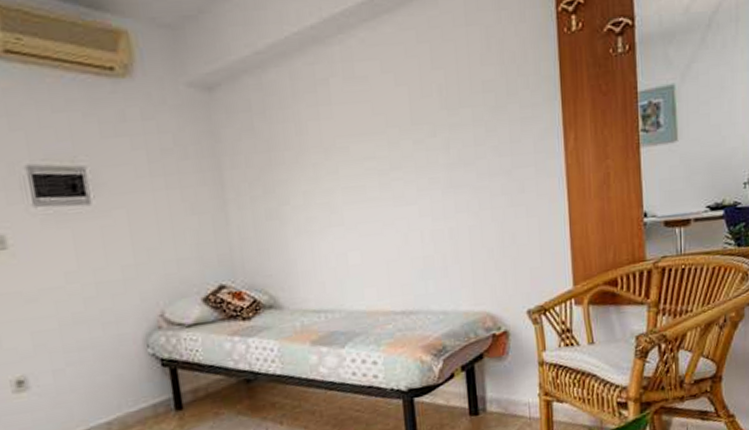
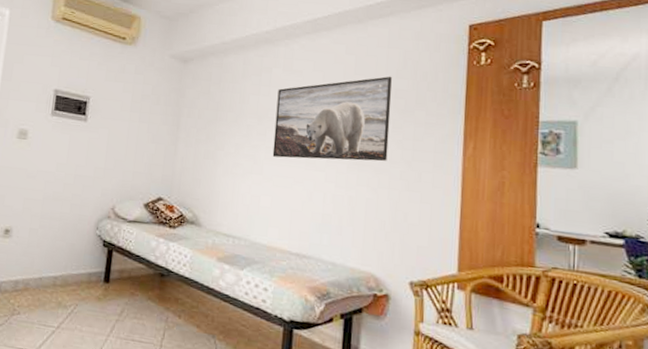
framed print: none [342,64,485,199] -> present [272,76,392,162]

